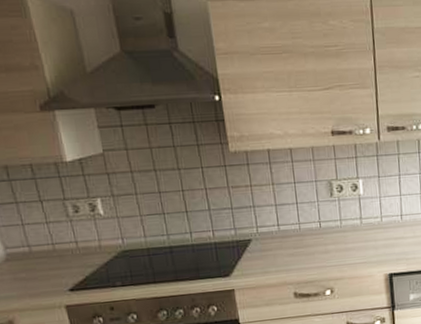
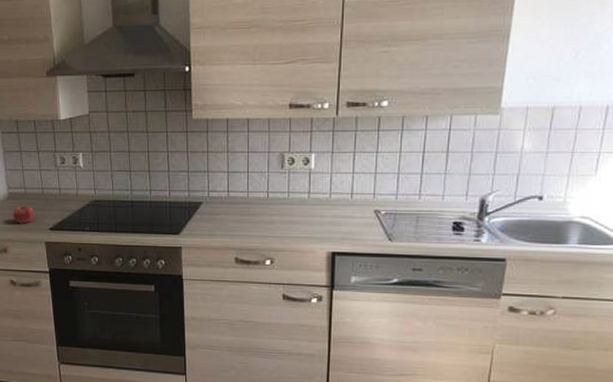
apple: none [15,265,47,289] -> present [12,204,35,224]

